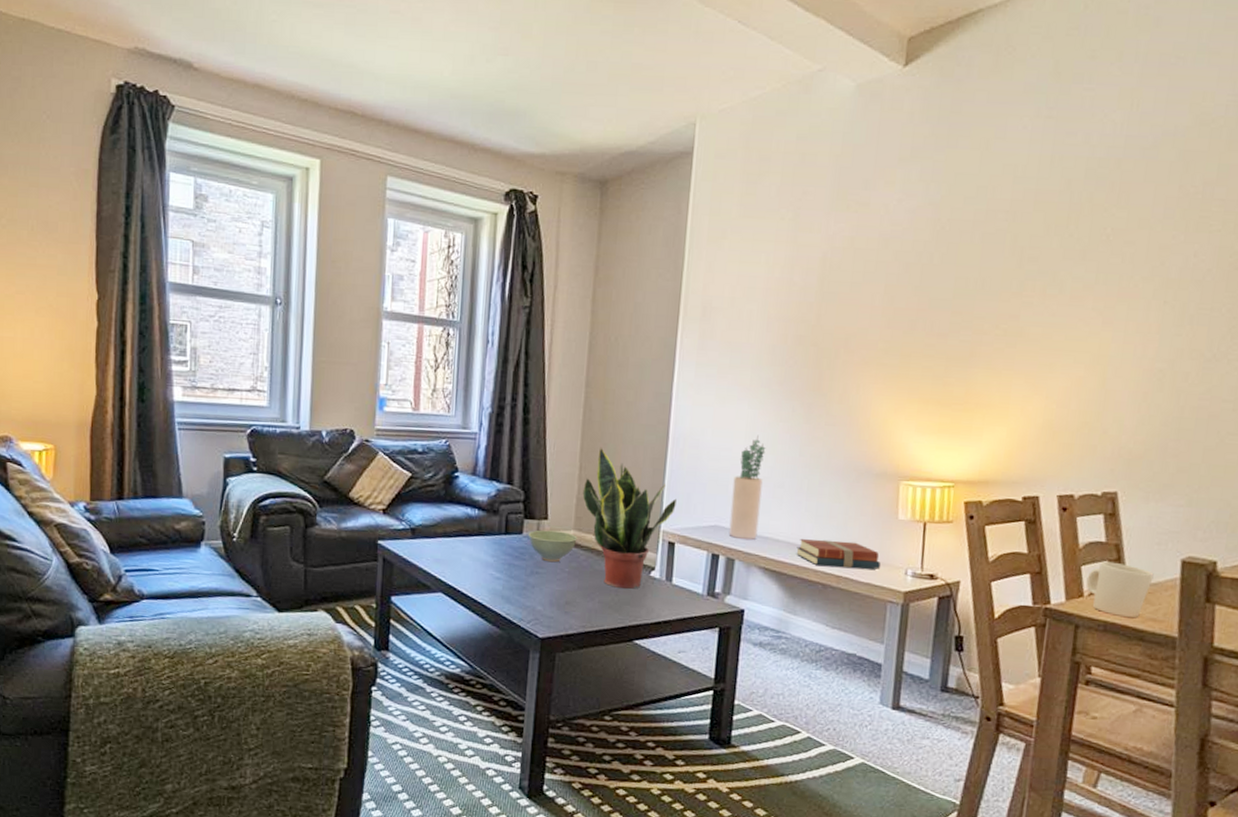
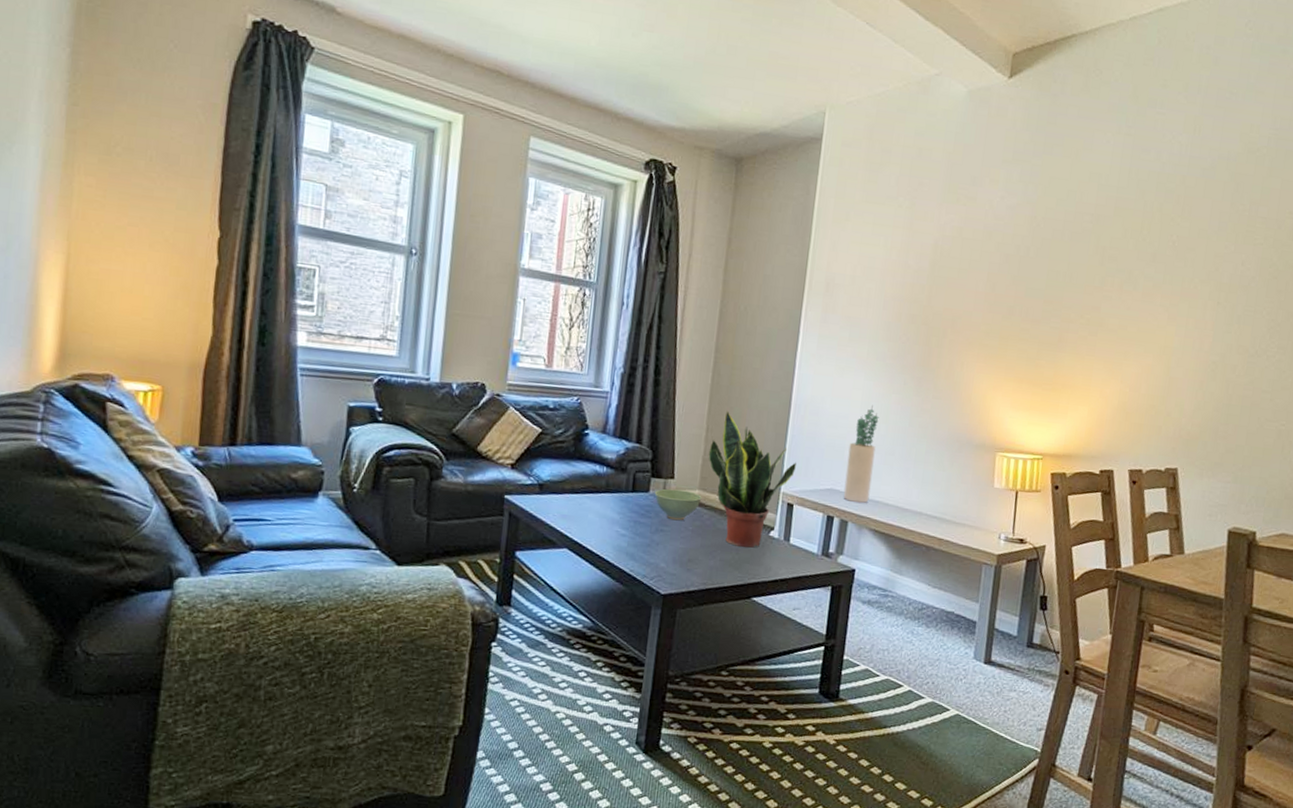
books: present [796,539,880,570] -> none [903,504,978,534]
mug: present [1086,561,1154,619] -> none [1150,530,1206,582]

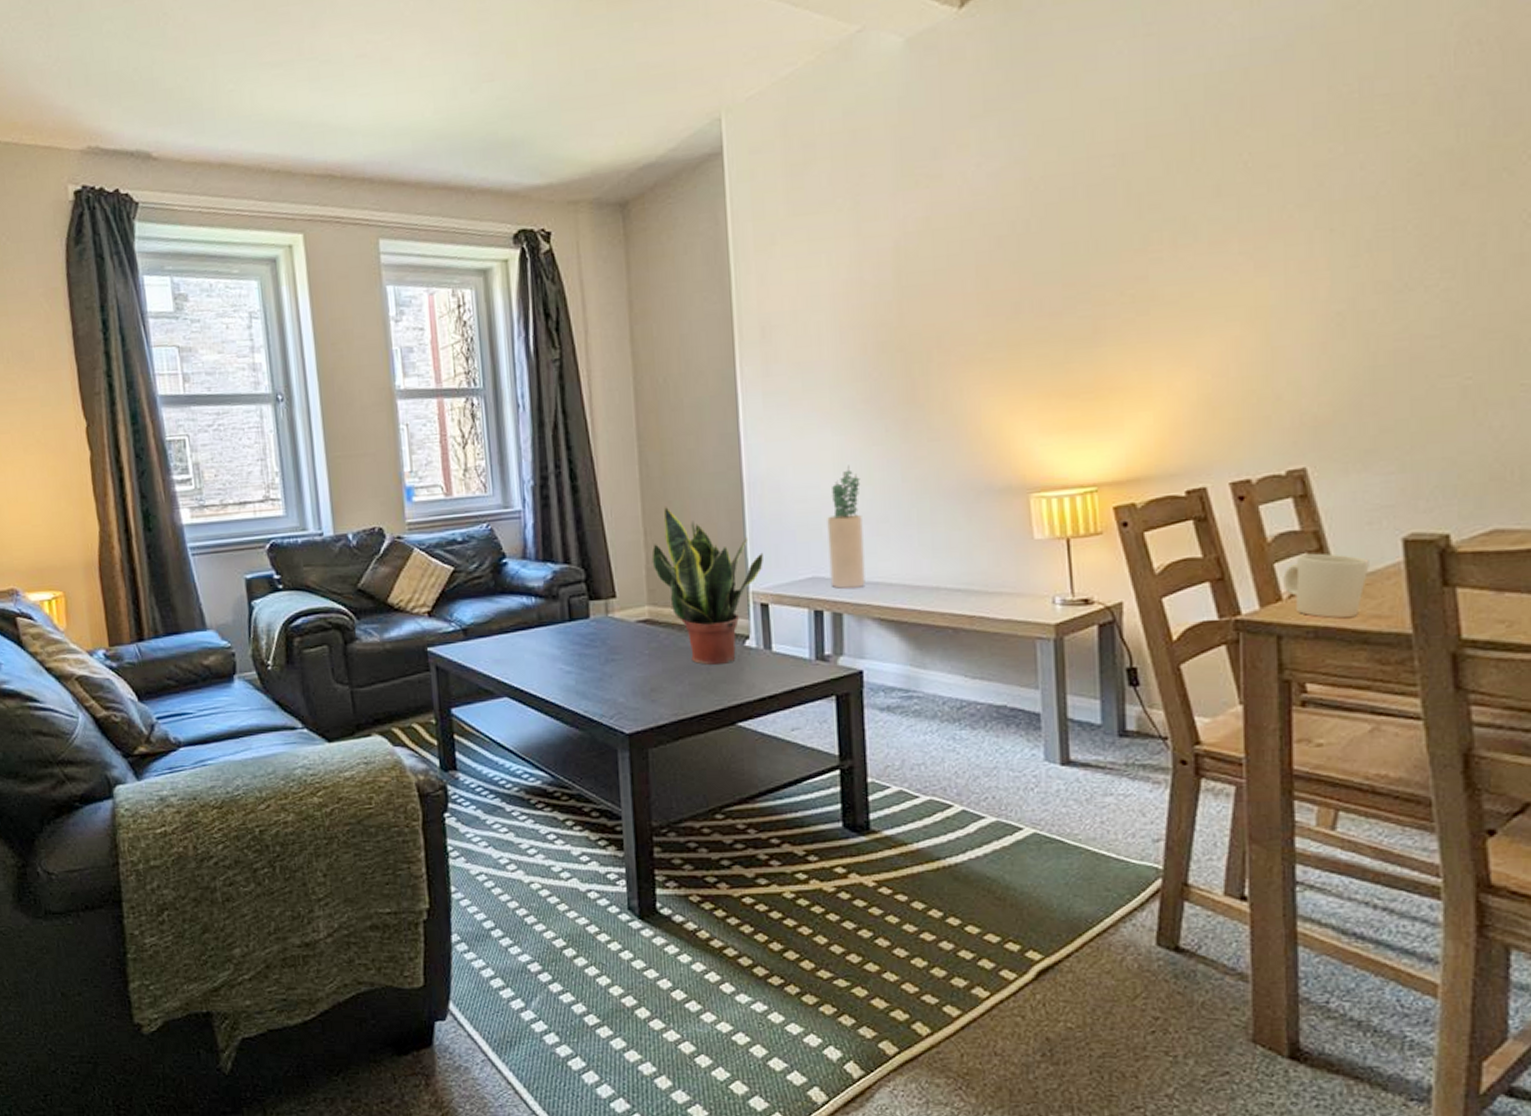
bowl: present [654,488,702,521] -> none [595,608,654,646]
mug: none [1150,530,1206,582] -> present [1283,553,1369,619]

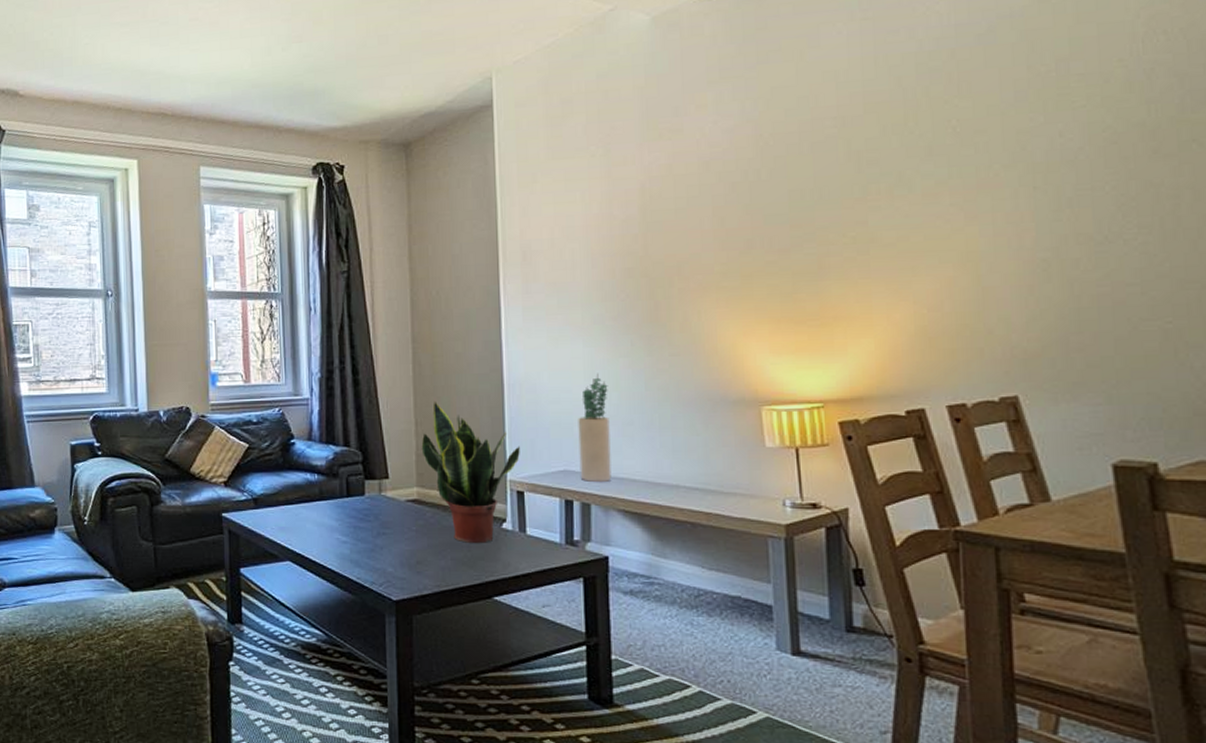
mug: present [1283,553,1369,619] -> none [999,473,1081,535]

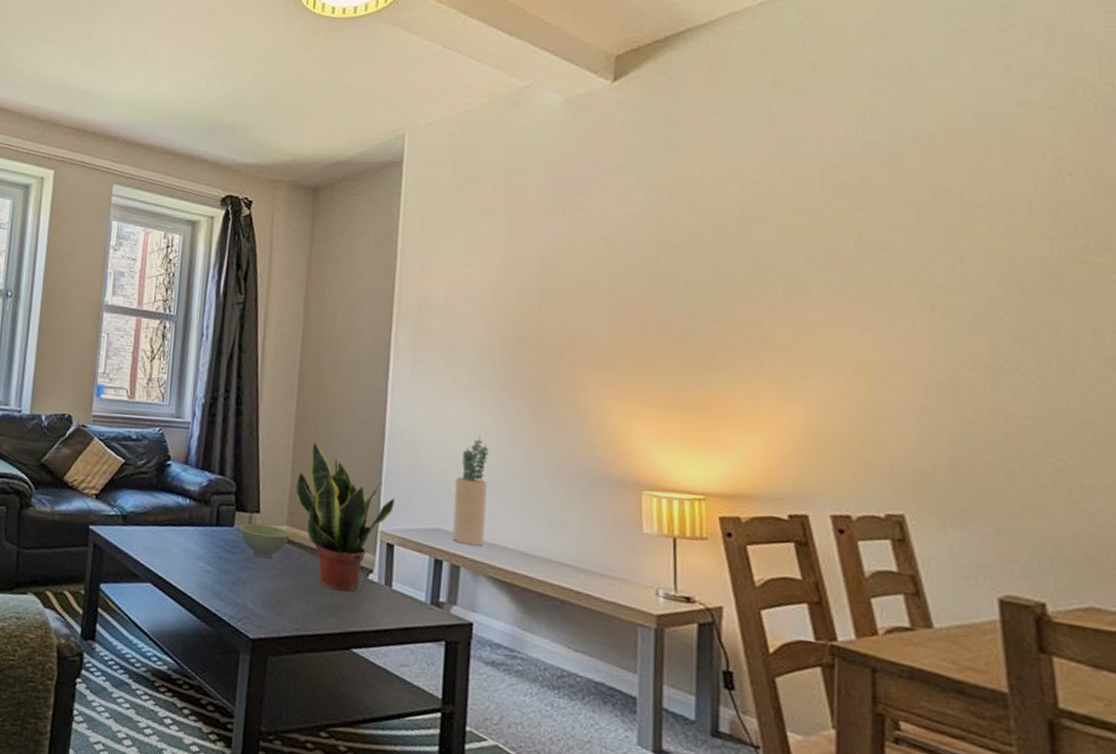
bowl: none [370,489,421,522] -> present [239,523,291,559]

